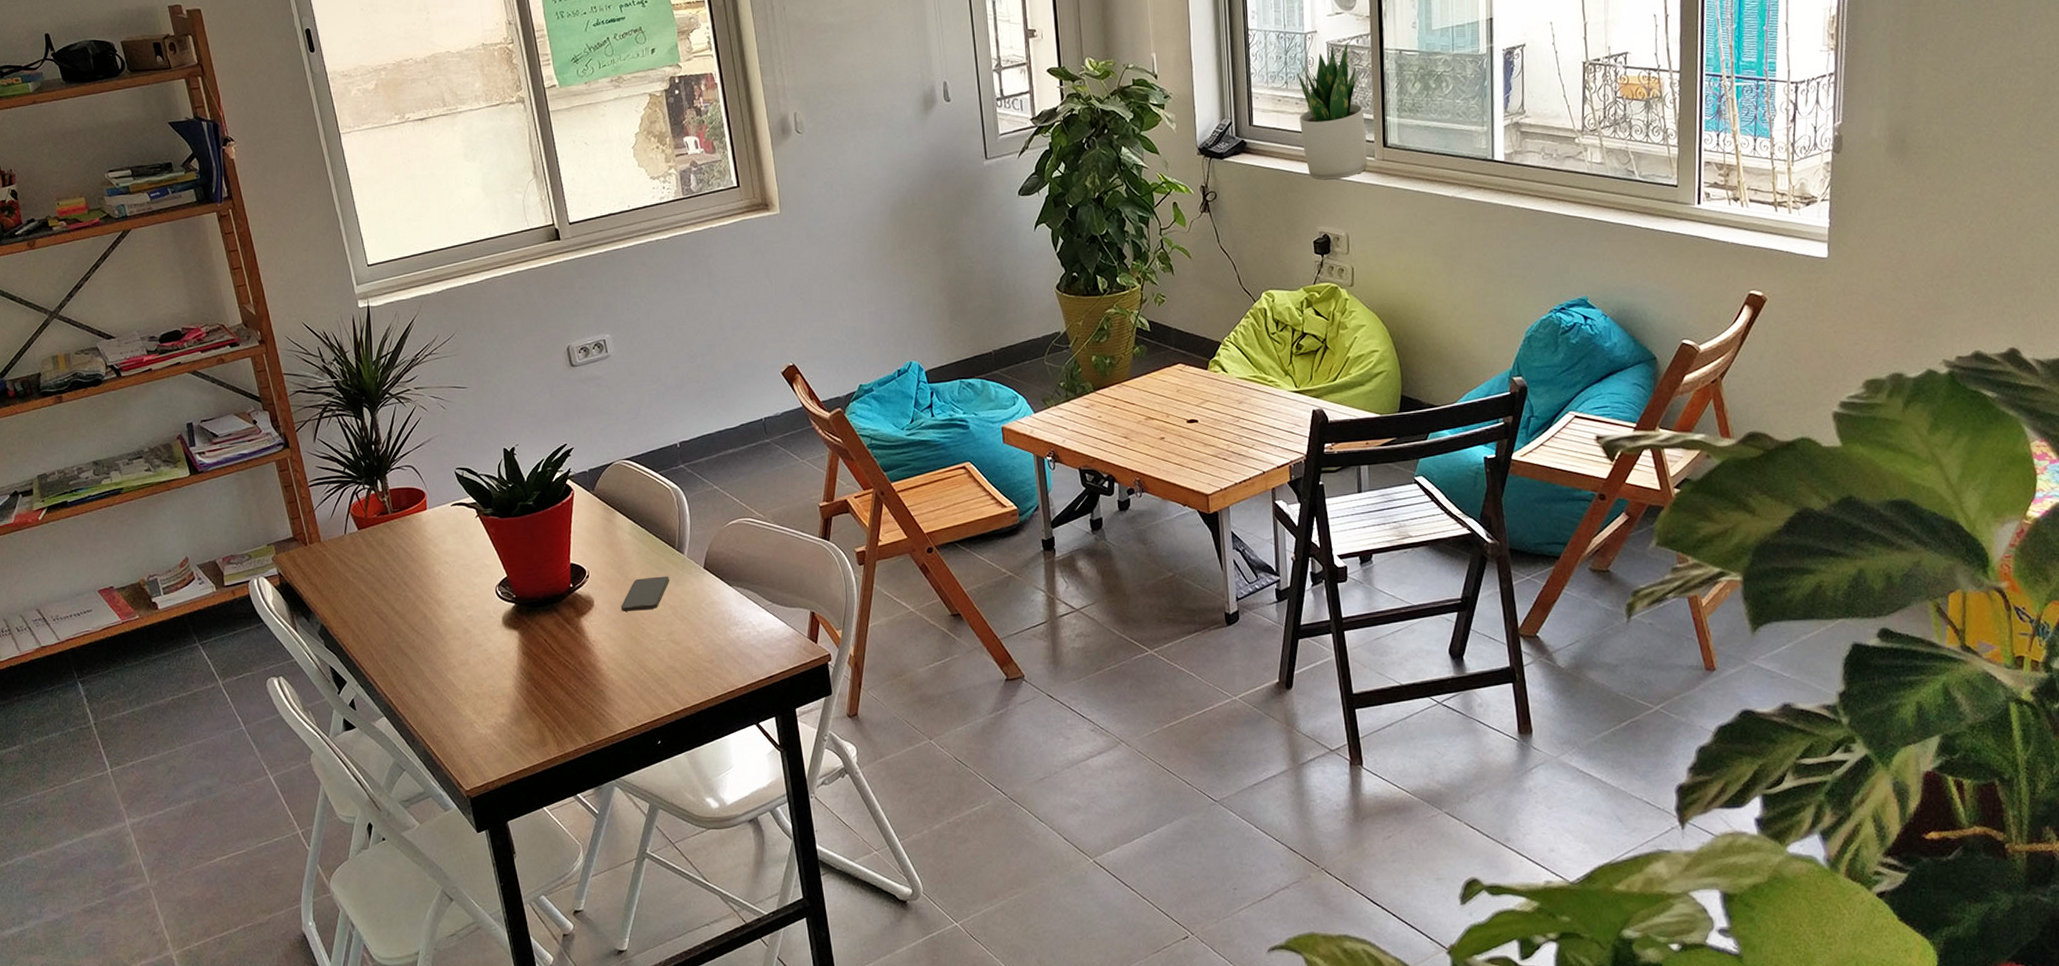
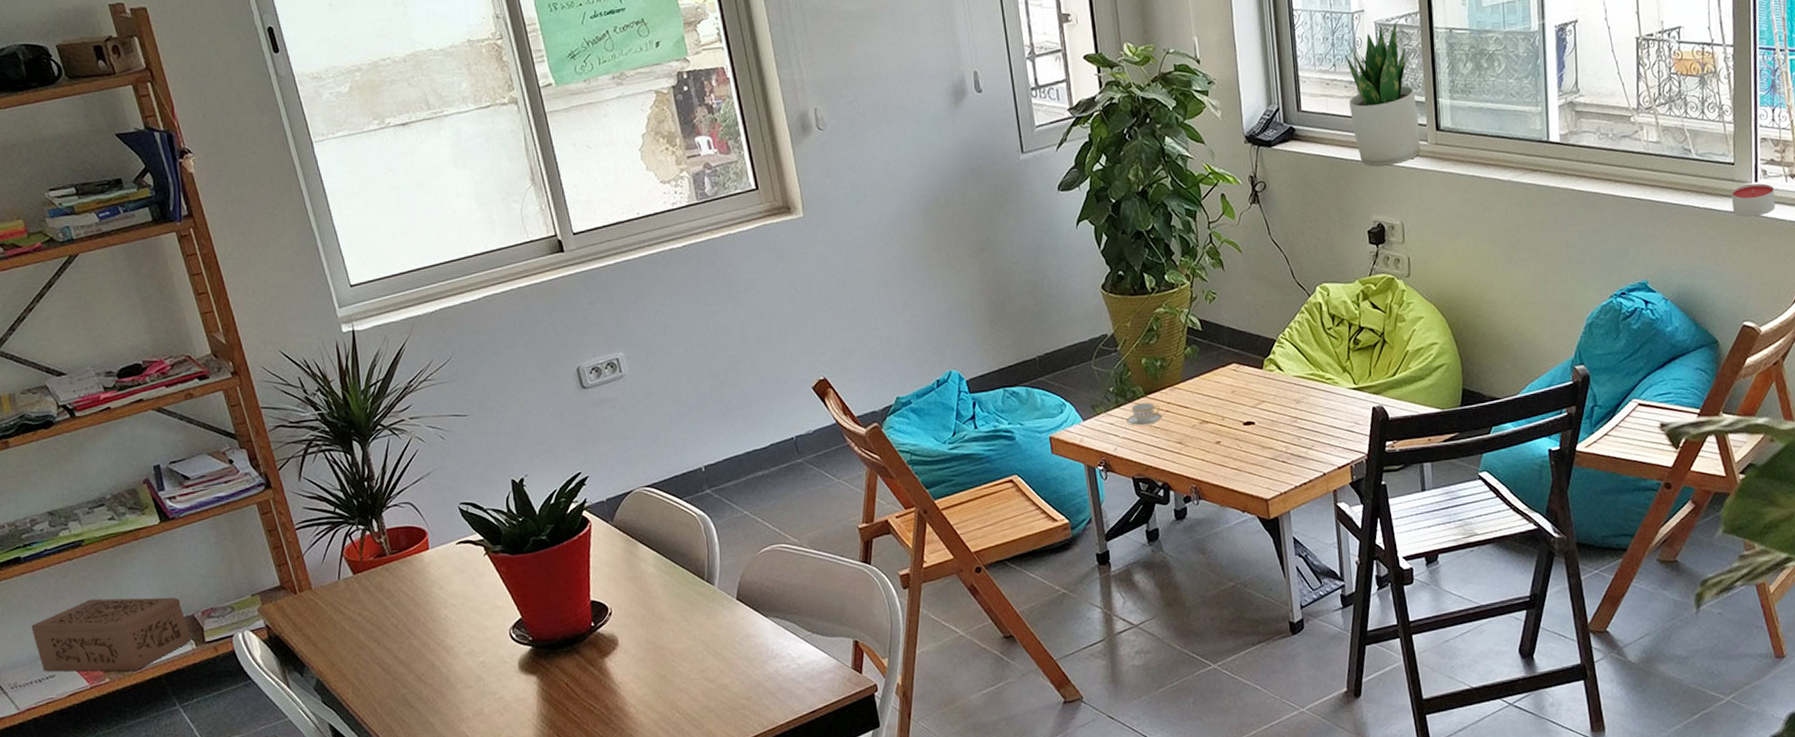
decorative box: none [73,542,213,610] -> present [31,597,192,672]
phone: present [621,576,669,612] -> none [648,609,700,650]
teacup: none [1074,398,1110,422] -> present [1125,403,1163,428]
candle: none [1674,206,1718,239] -> present [1731,183,1776,218]

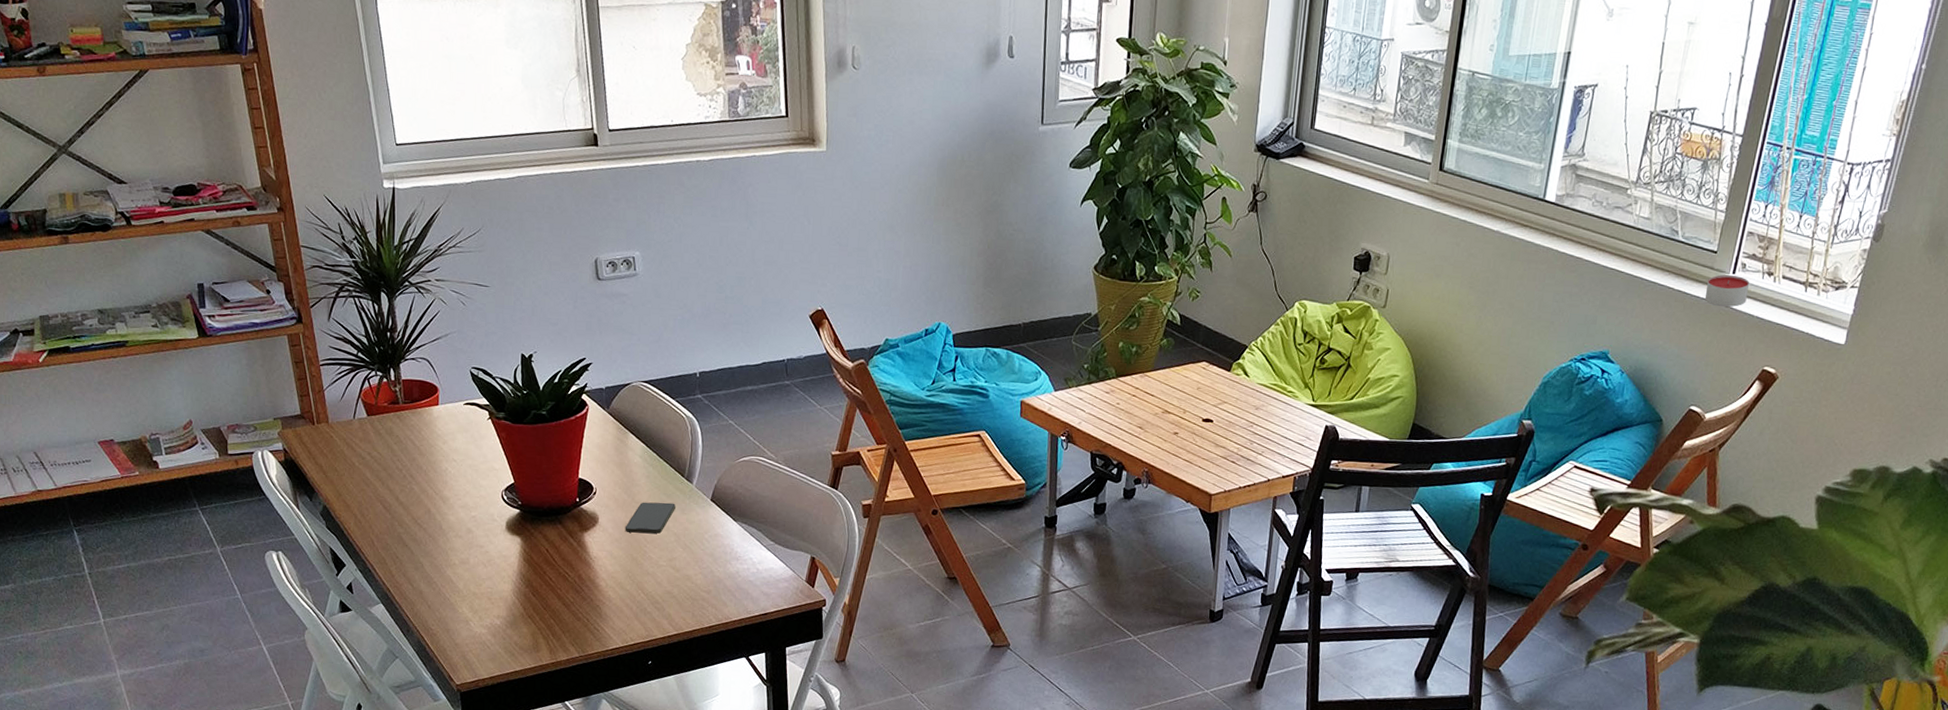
decorative box: present [31,597,192,672] -> none [73,397,216,469]
phone: none [648,609,700,650] -> present [625,502,676,534]
teacup: present [1125,403,1163,428] -> none [1094,384,1129,408]
planter: present [1343,22,1421,168] -> none [1360,56,1430,198]

